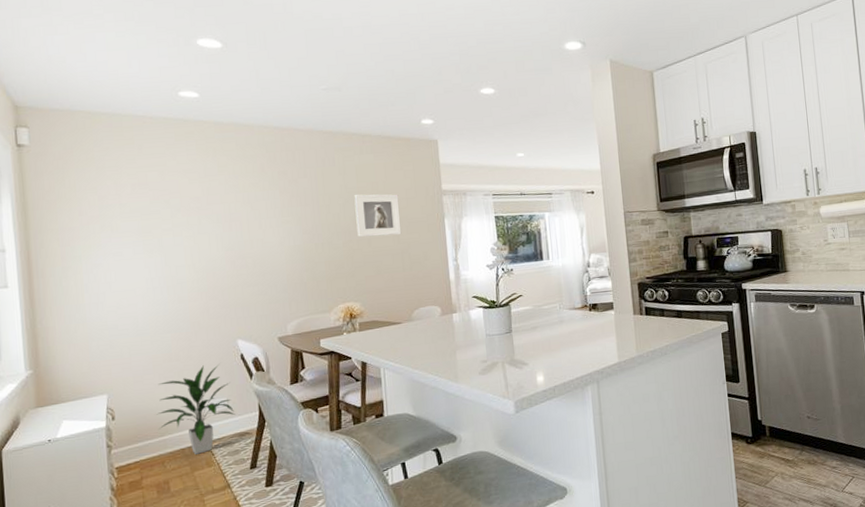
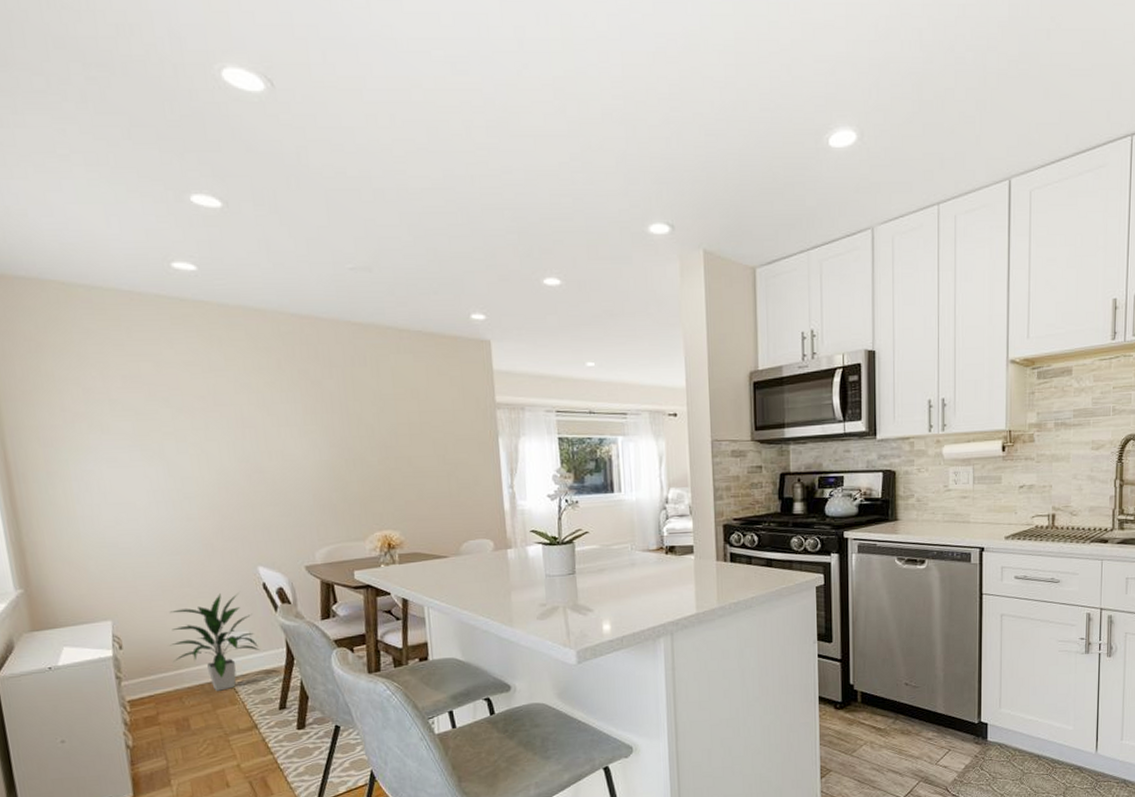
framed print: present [354,194,402,237] -> none [390,402,448,455]

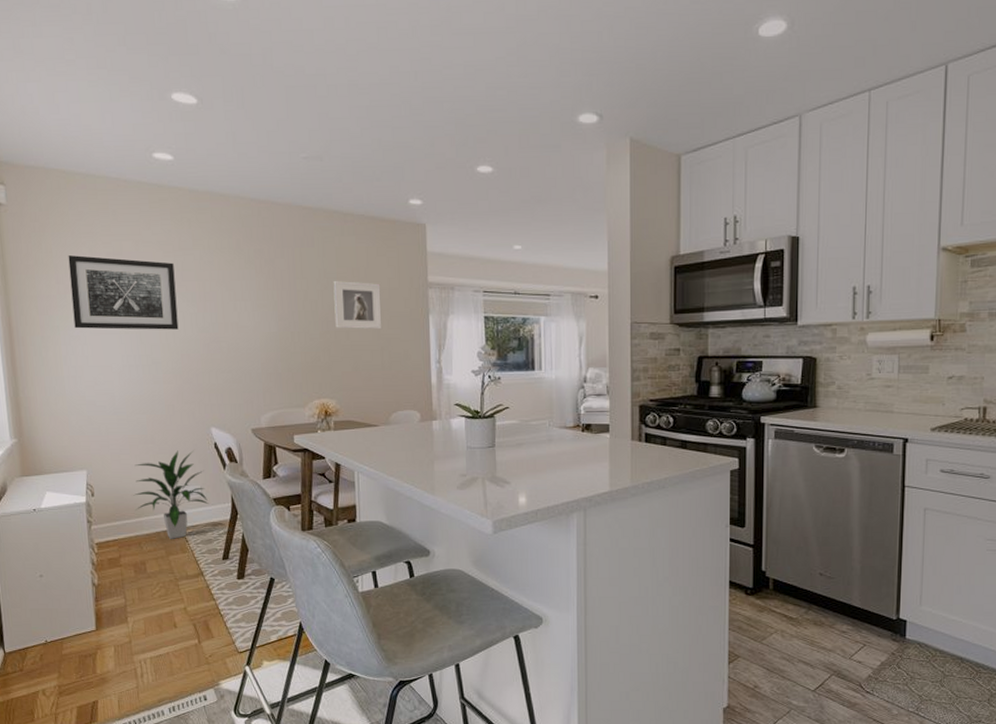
wall art: none [74,379,214,462] -> present [68,255,179,330]
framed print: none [390,402,448,455] -> present [333,280,382,330]

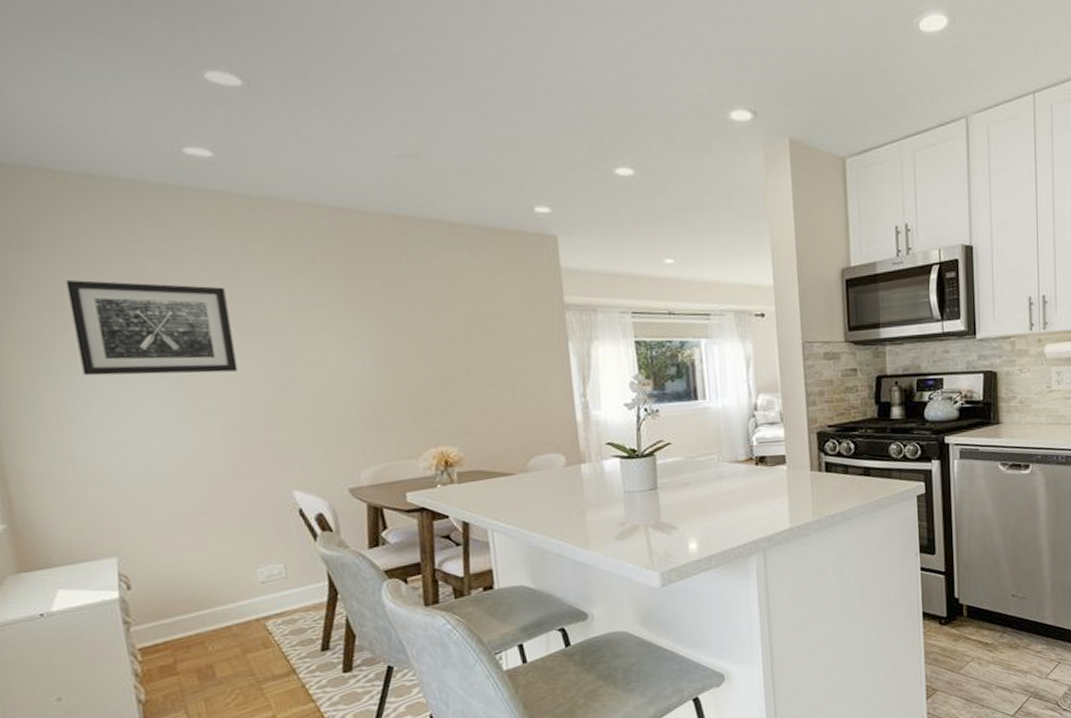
indoor plant: present [133,450,209,539] -> none [187,520,297,633]
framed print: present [333,280,382,330] -> none [444,304,511,362]

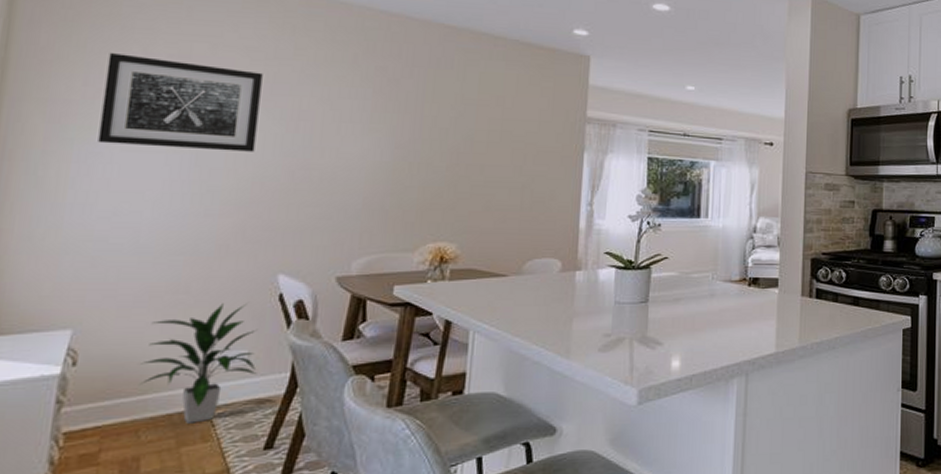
indoor plant: none [187,520,297,633] -> present [140,303,257,424]

